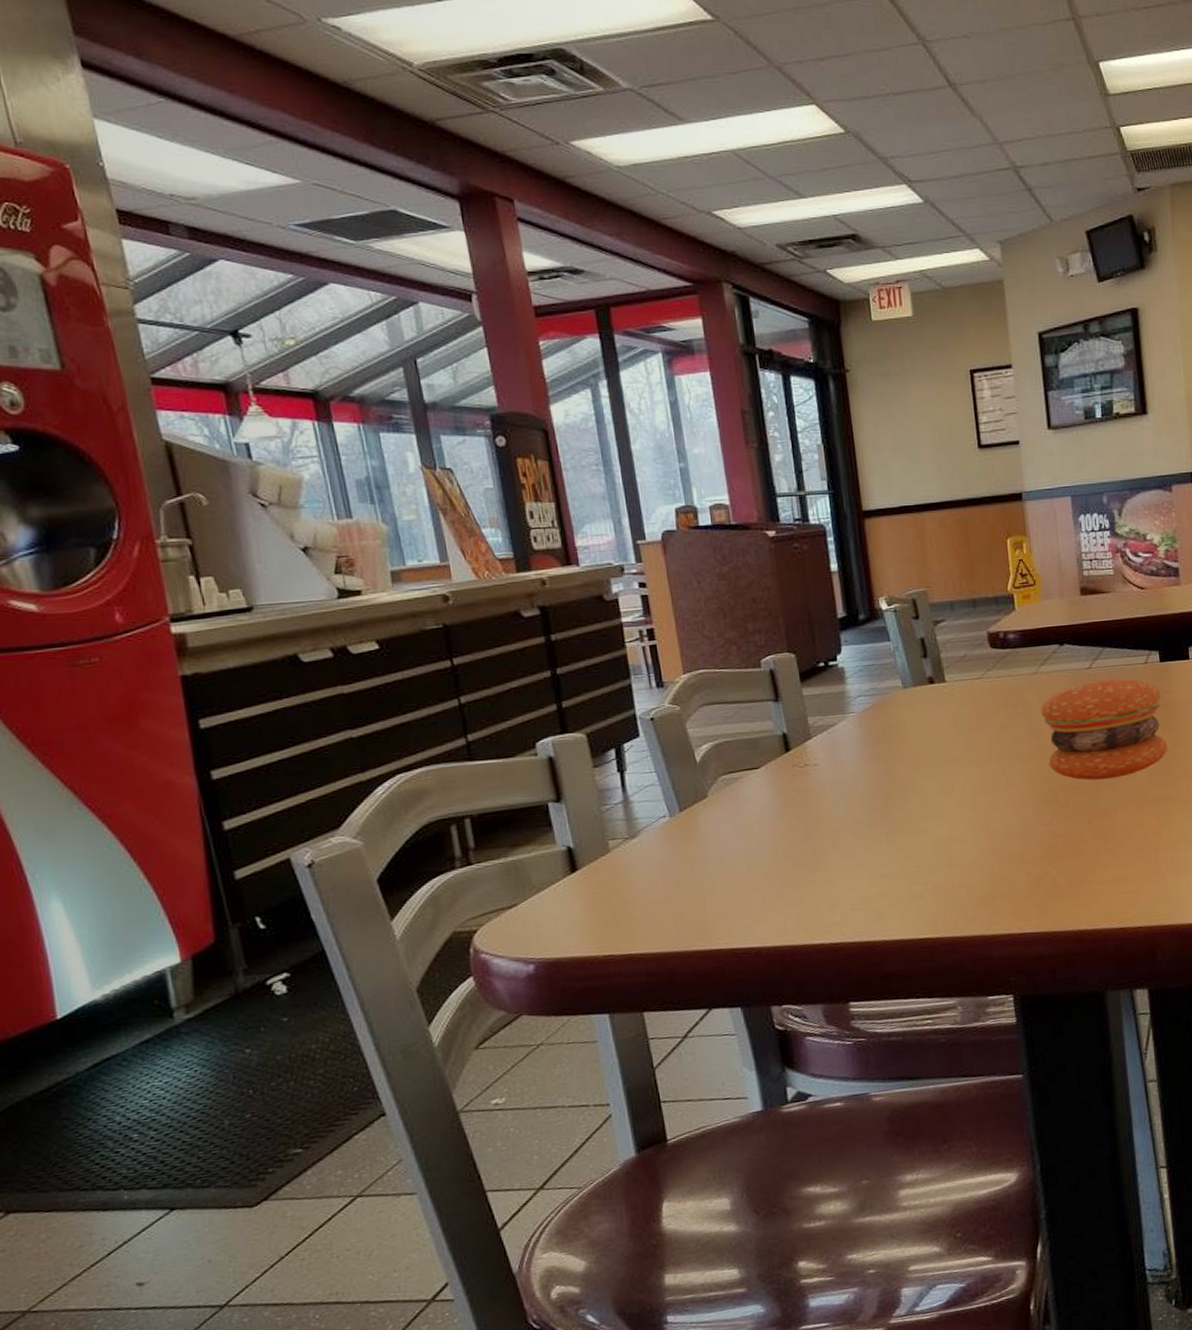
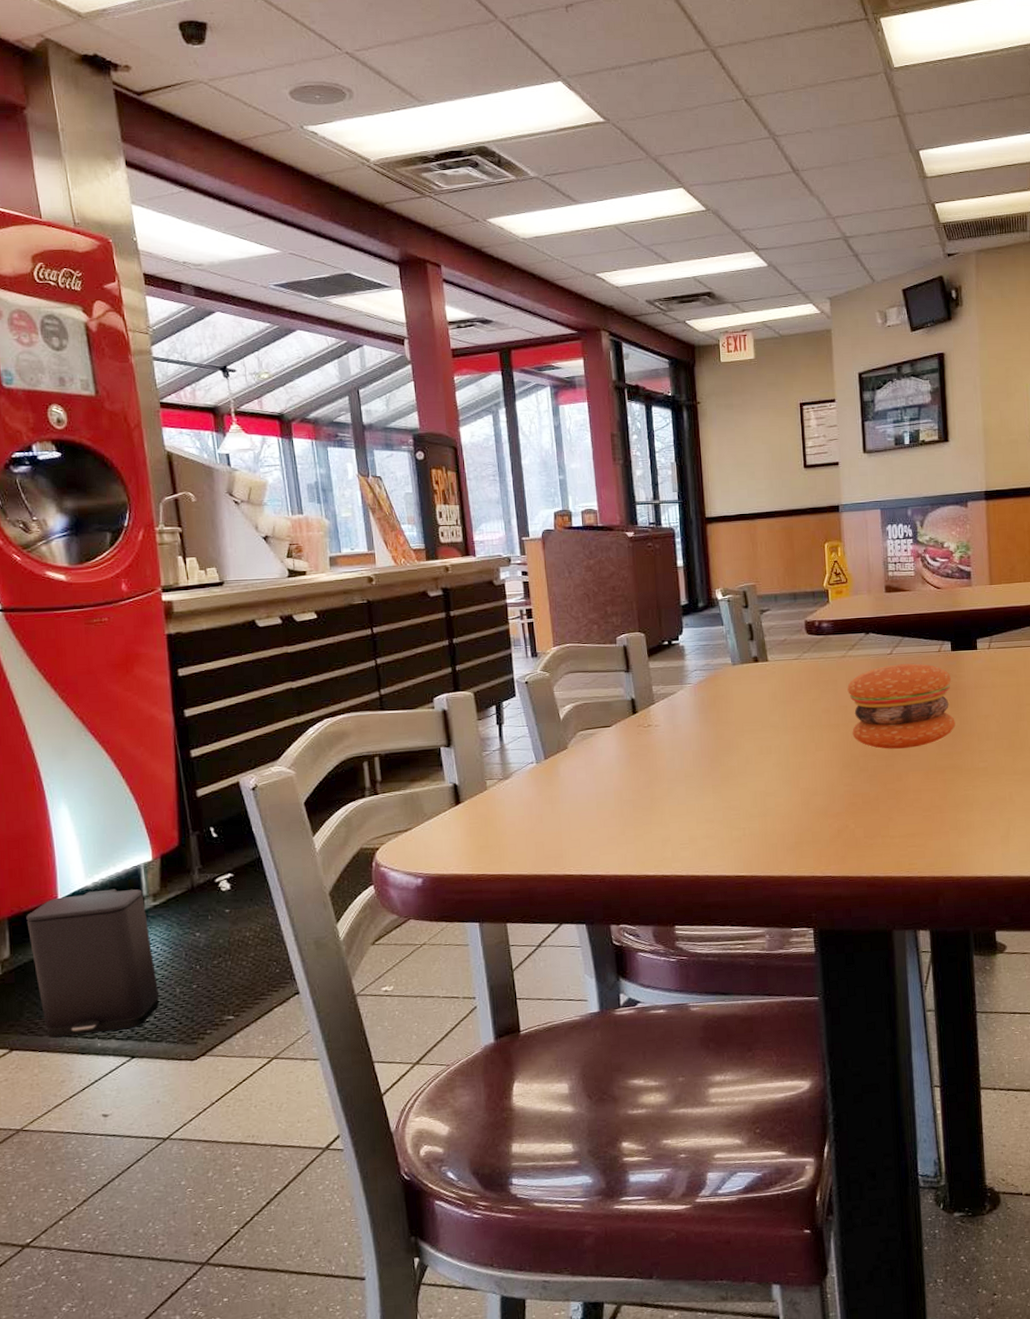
pedal bin: none [15,1000,203,1194] -> present [26,889,160,1038]

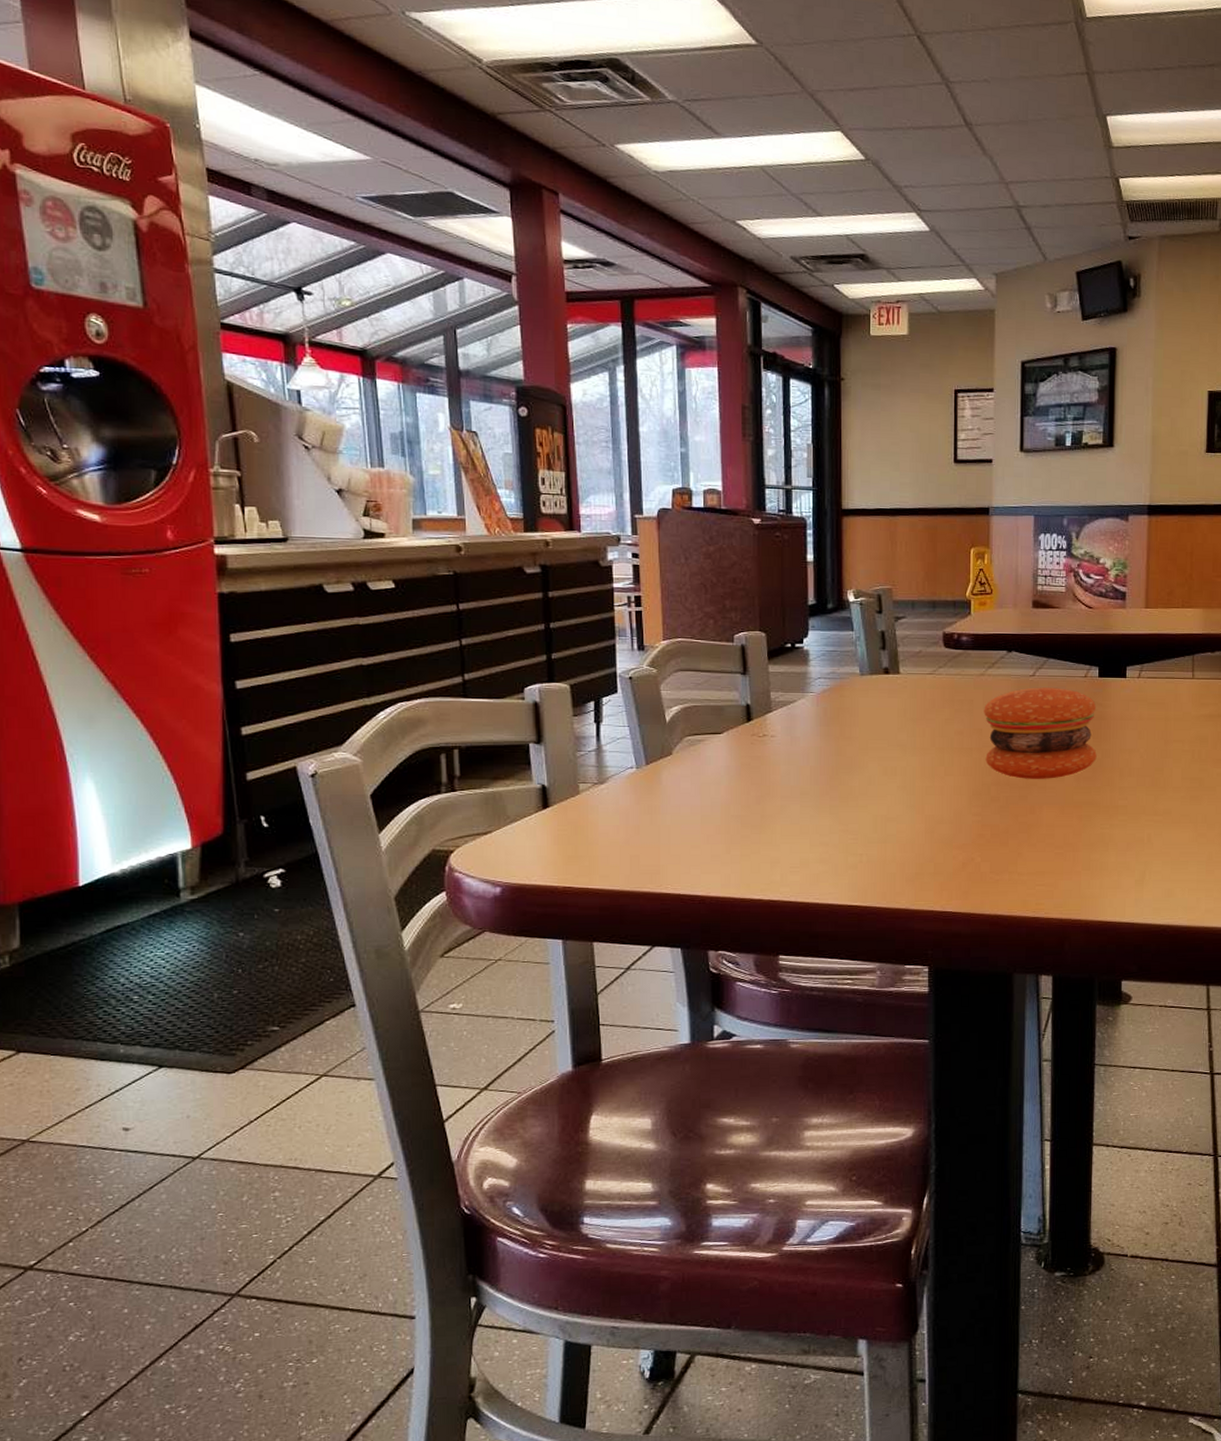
pedal bin: present [26,889,160,1038] -> none [41,878,194,1041]

